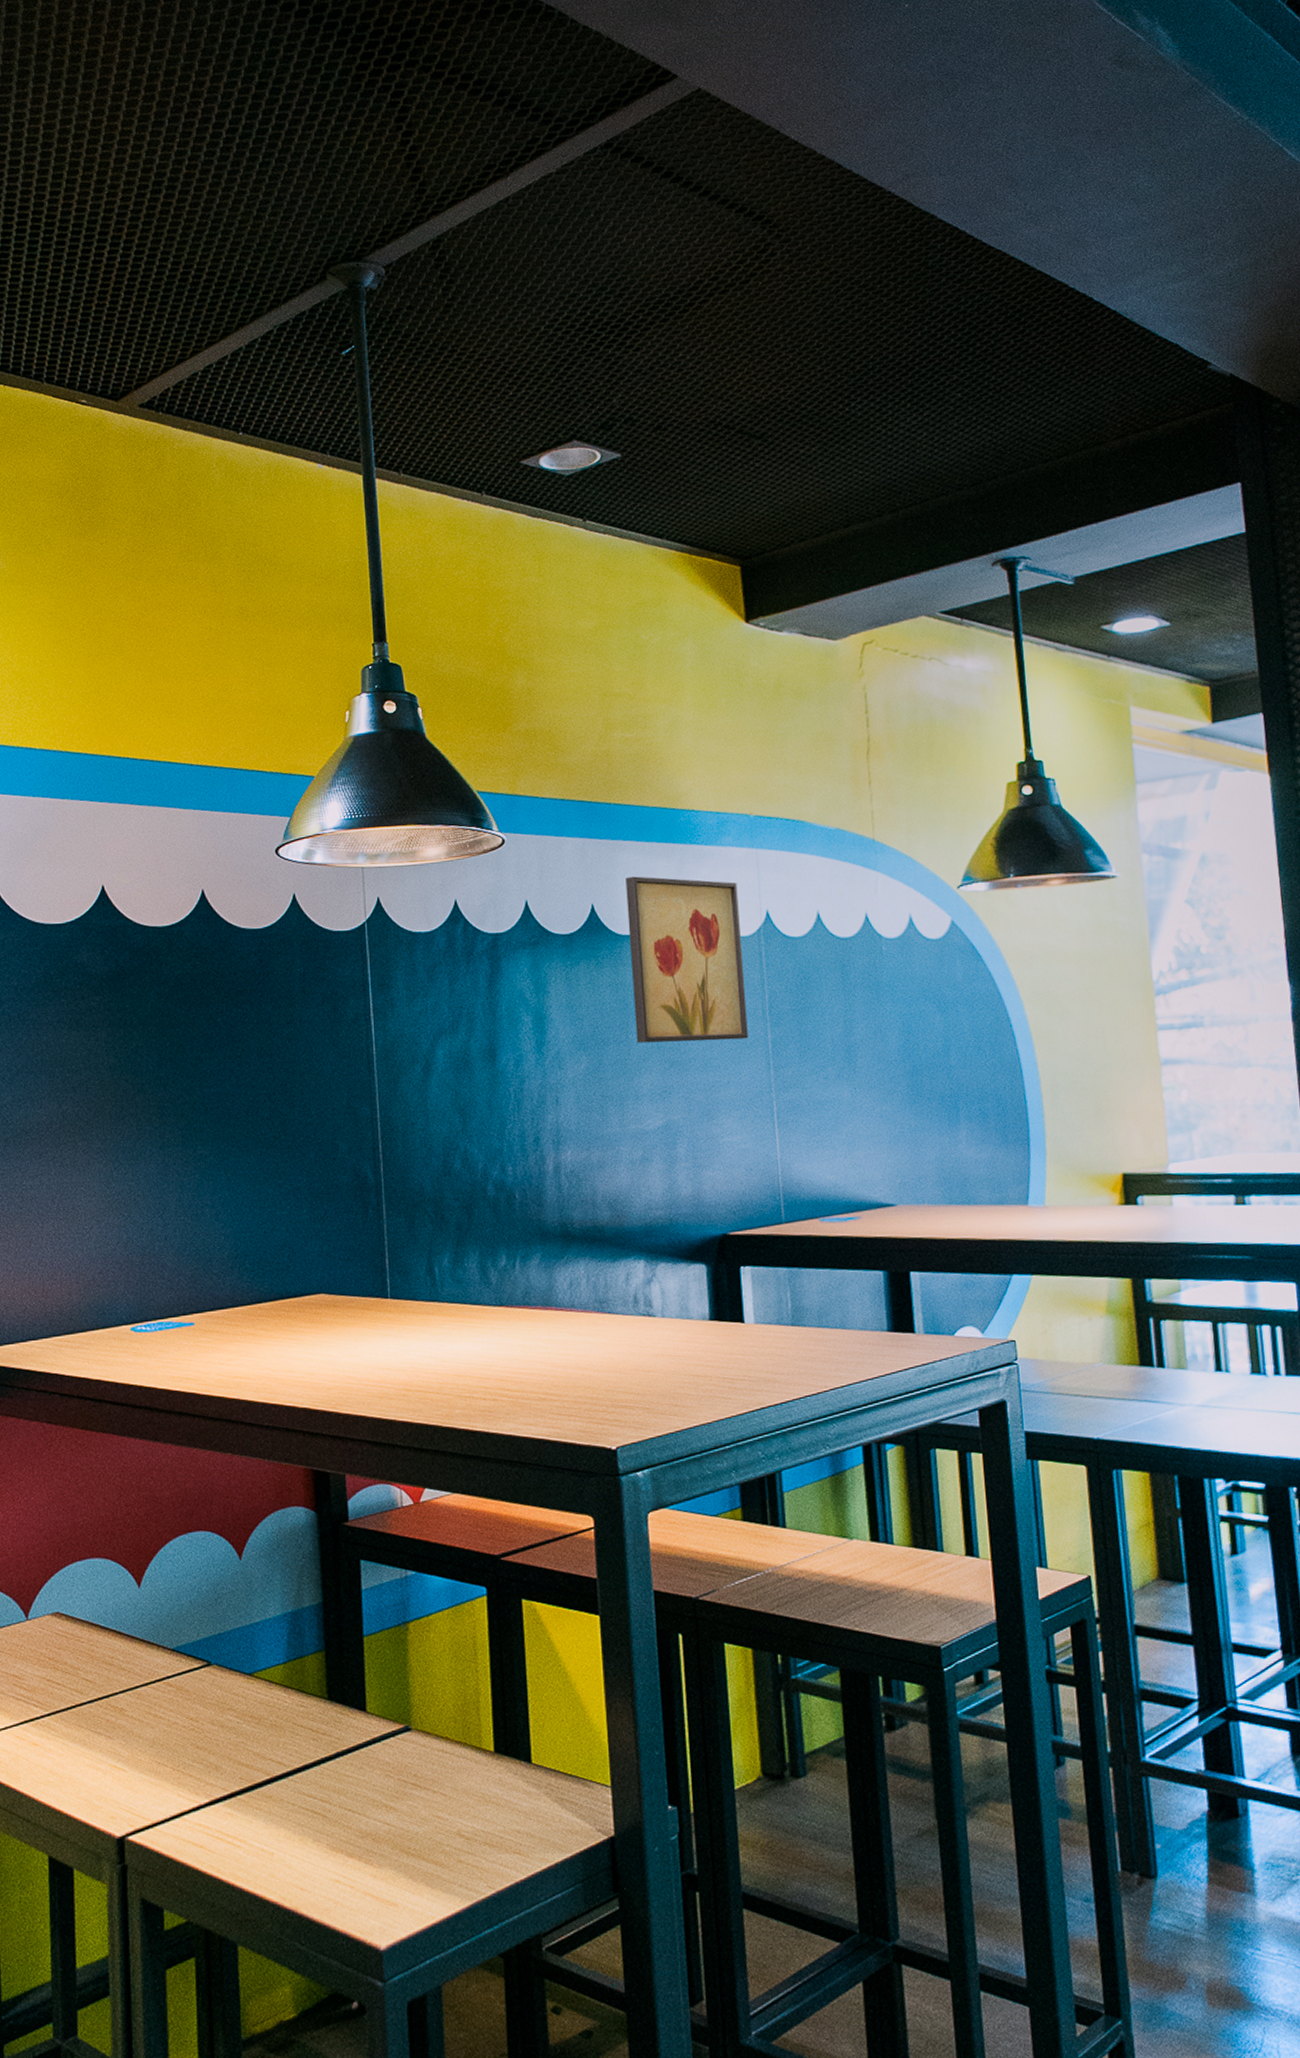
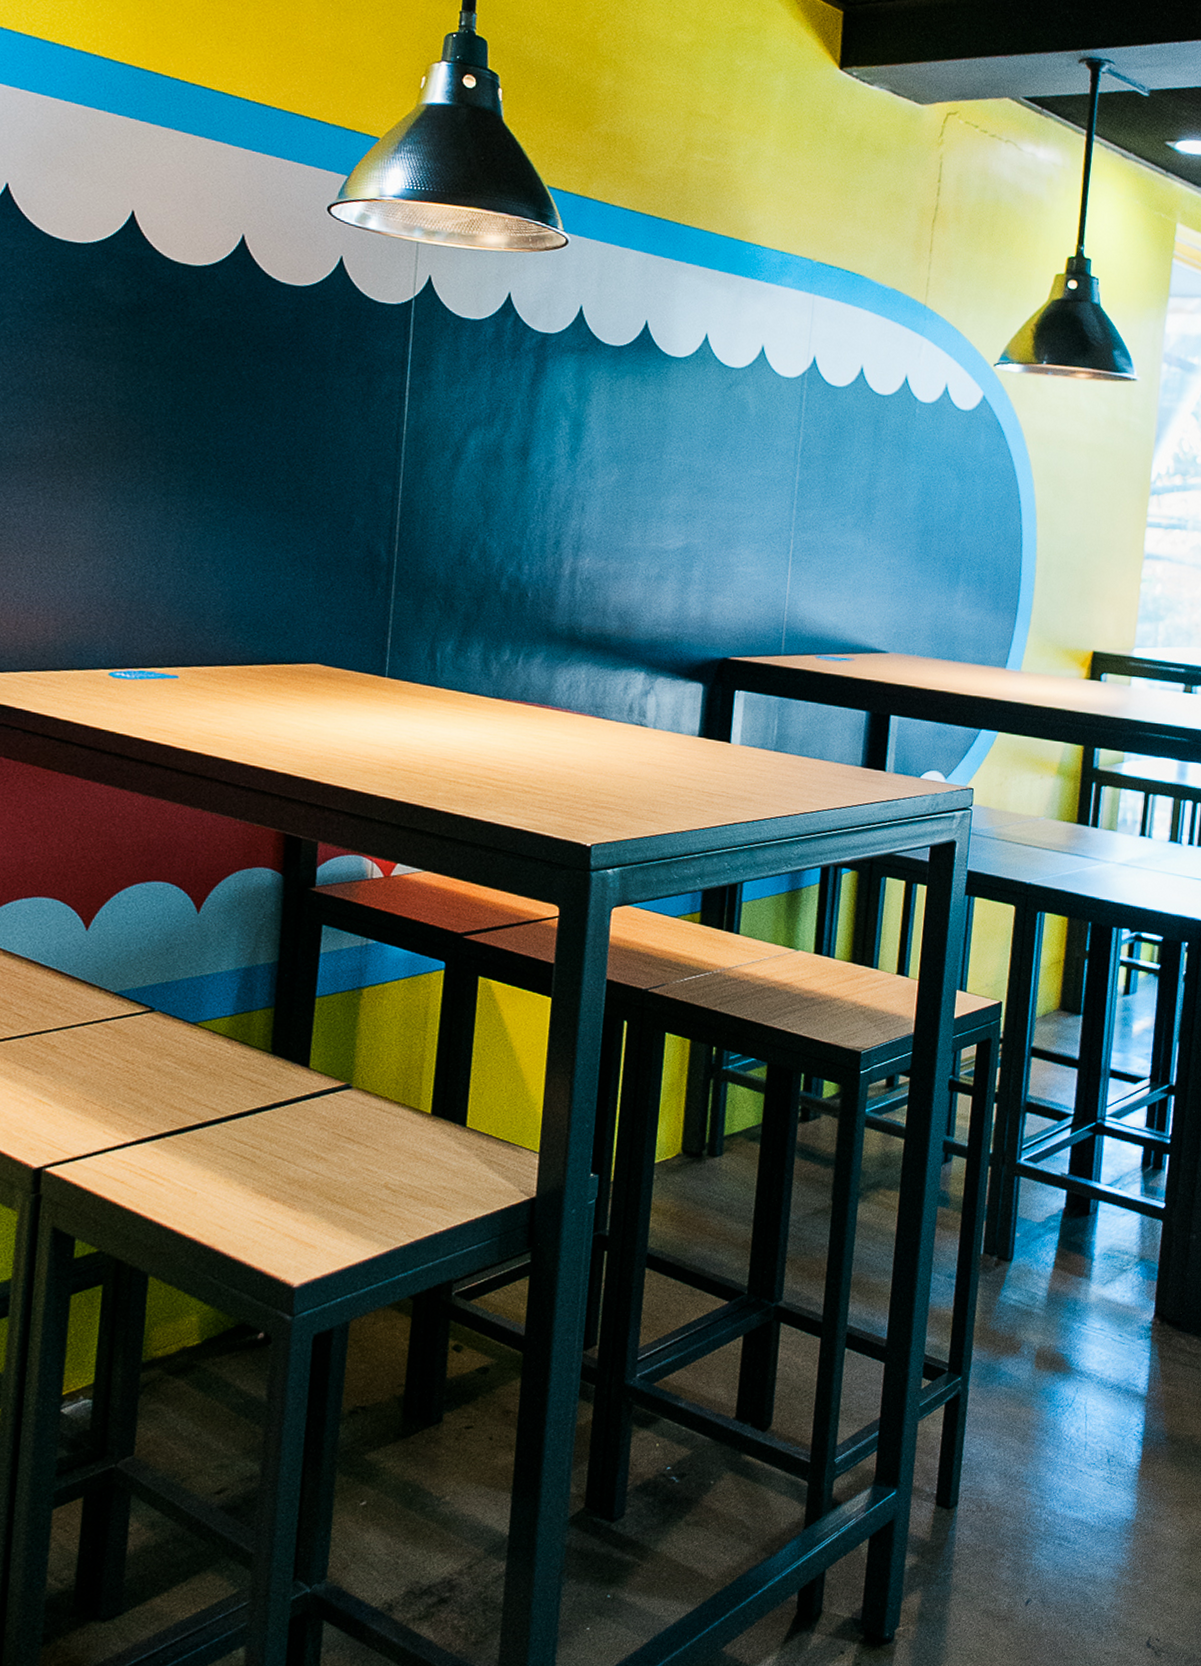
wall art: present [625,876,749,1043] -> none [669,299,790,477]

